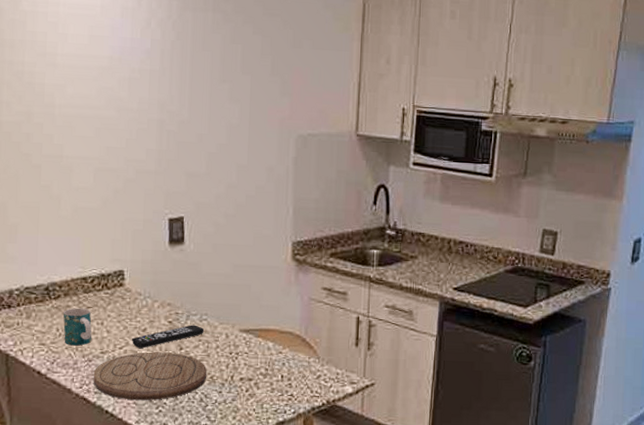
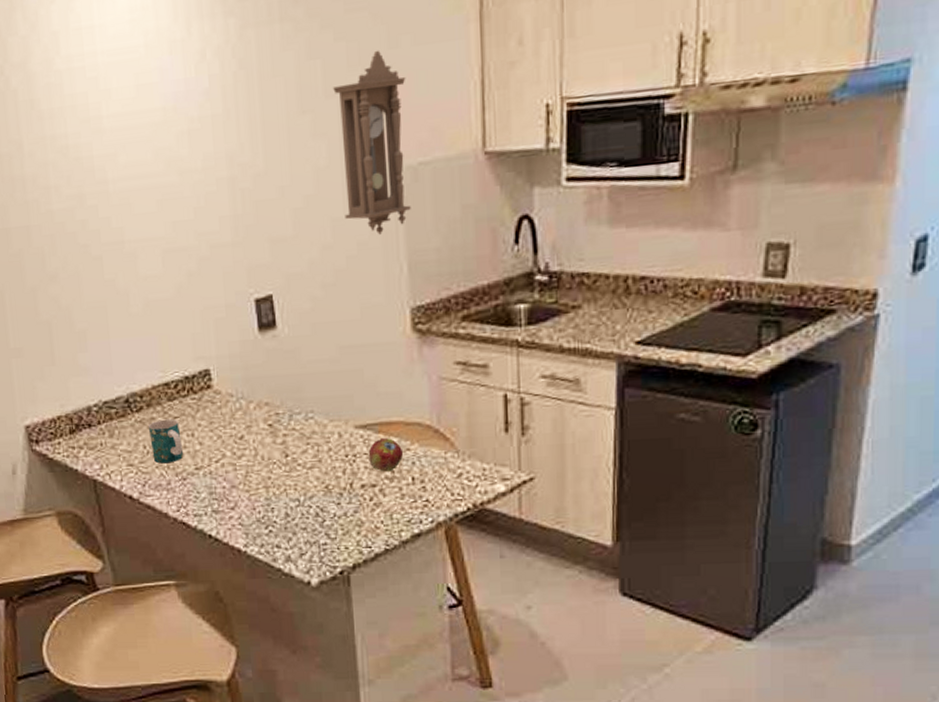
cutting board: present [93,352,206,401] -> none [189,461,320,521]
remote control: present [131,325,205,348] -> none [227,425,312,460]
pendulum clock: none [248,46,304,183] -> present [333,50,411,235]
fruit: none [248,342,277,369] -> present [368,438,404,472]

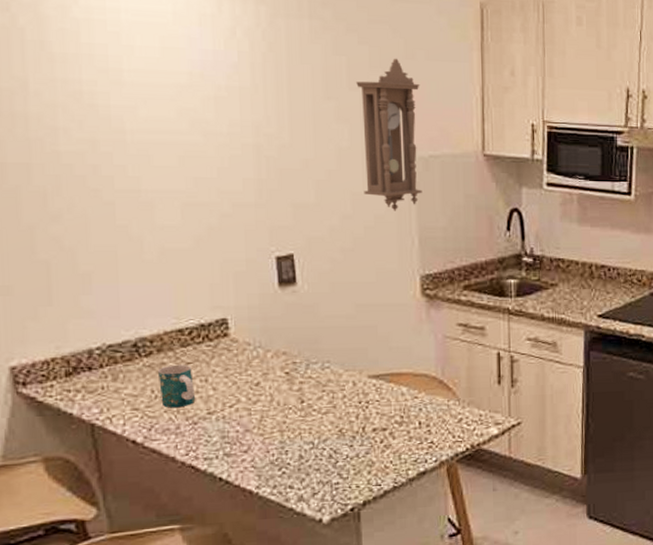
fruit: present [368,438,404,472] -> none [380,387,412,417]

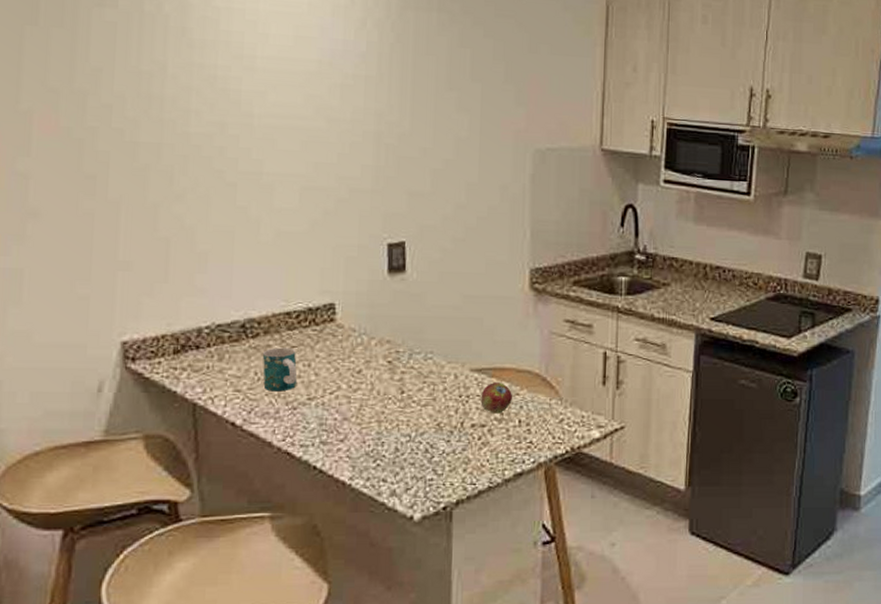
pendulum clock: present [356,58,422,211] -> none [479,51,542,203]
fruit: none [380,387,412,417] -> present [480,382,513,414]

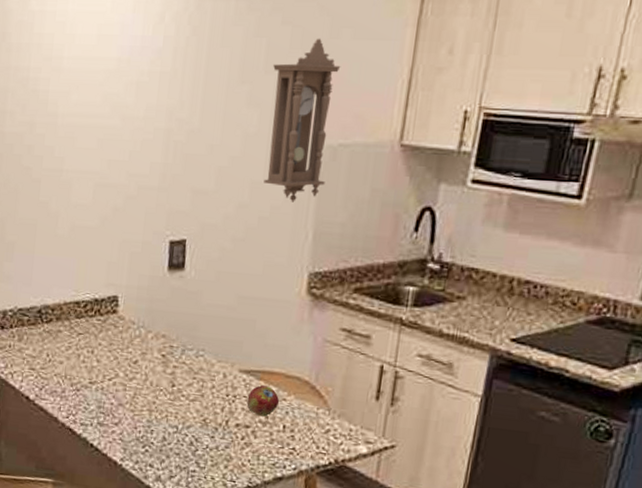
mug: present [262,347,298,392] -> none [53,333,82,374]
pendulum clock: none [479,51,542,203] -> present [264,38,341,202]

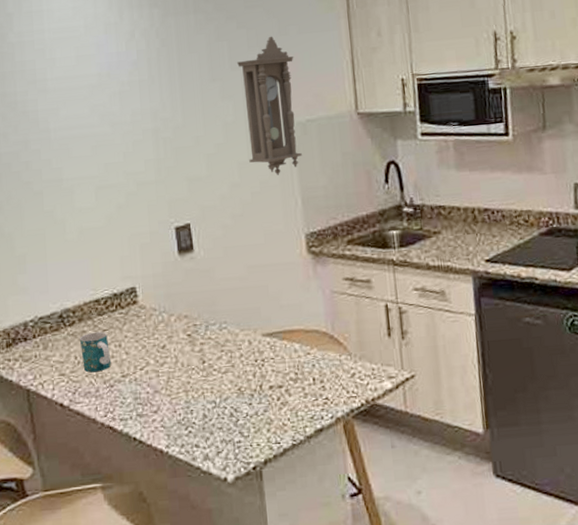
mug: none [53,333,82,374] -> present [79,331,112,373]
fruit: present [246,385,280,417] -> none [274,344,305,374]

